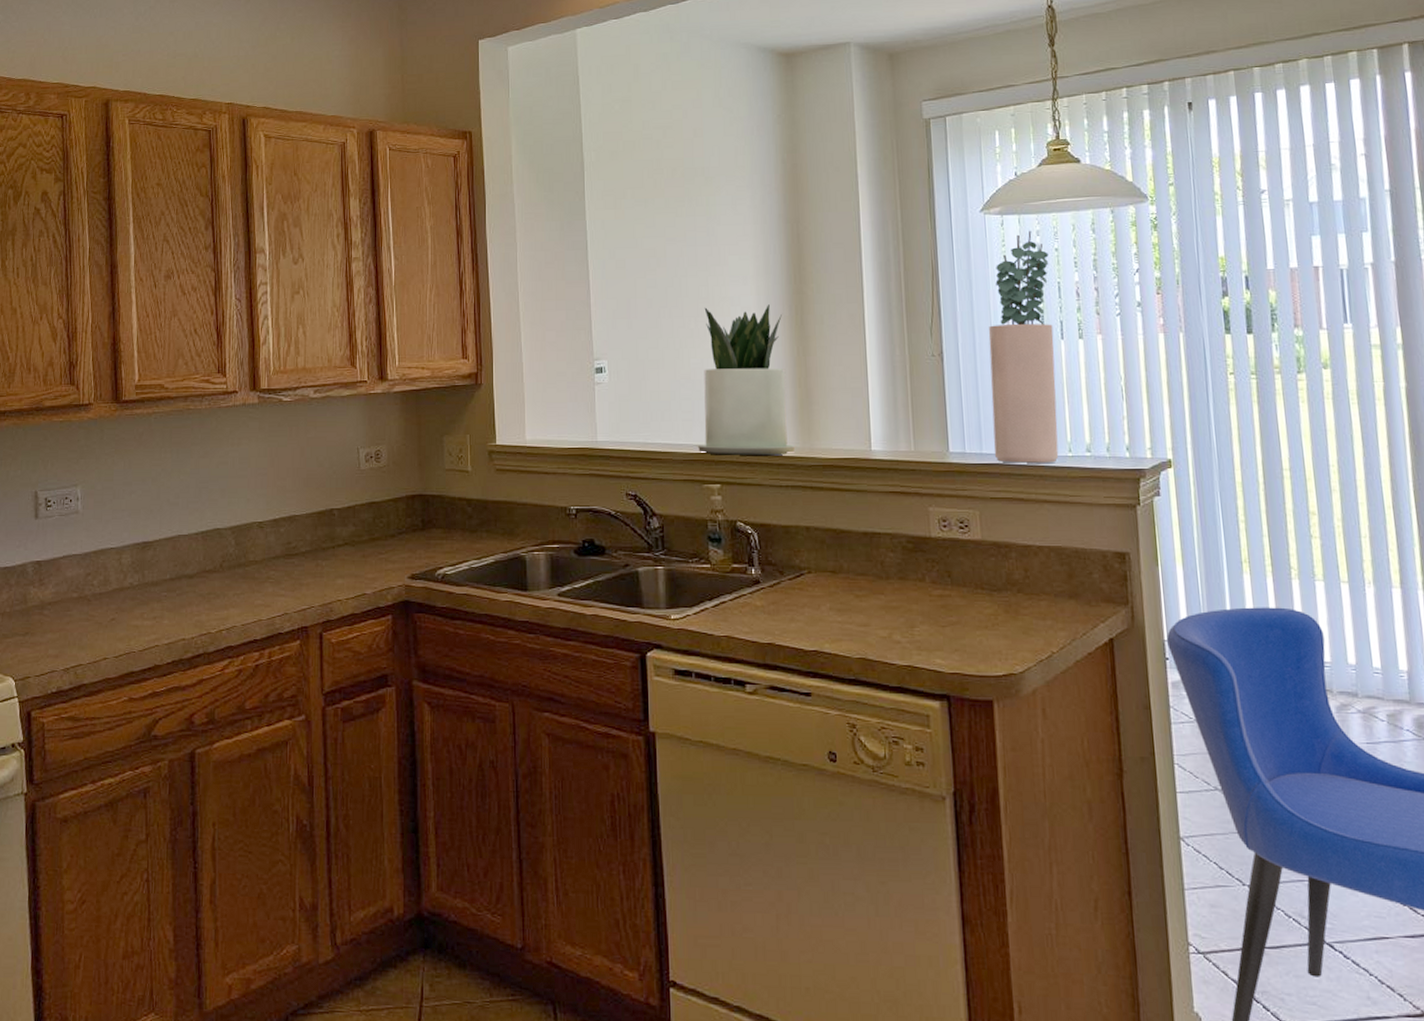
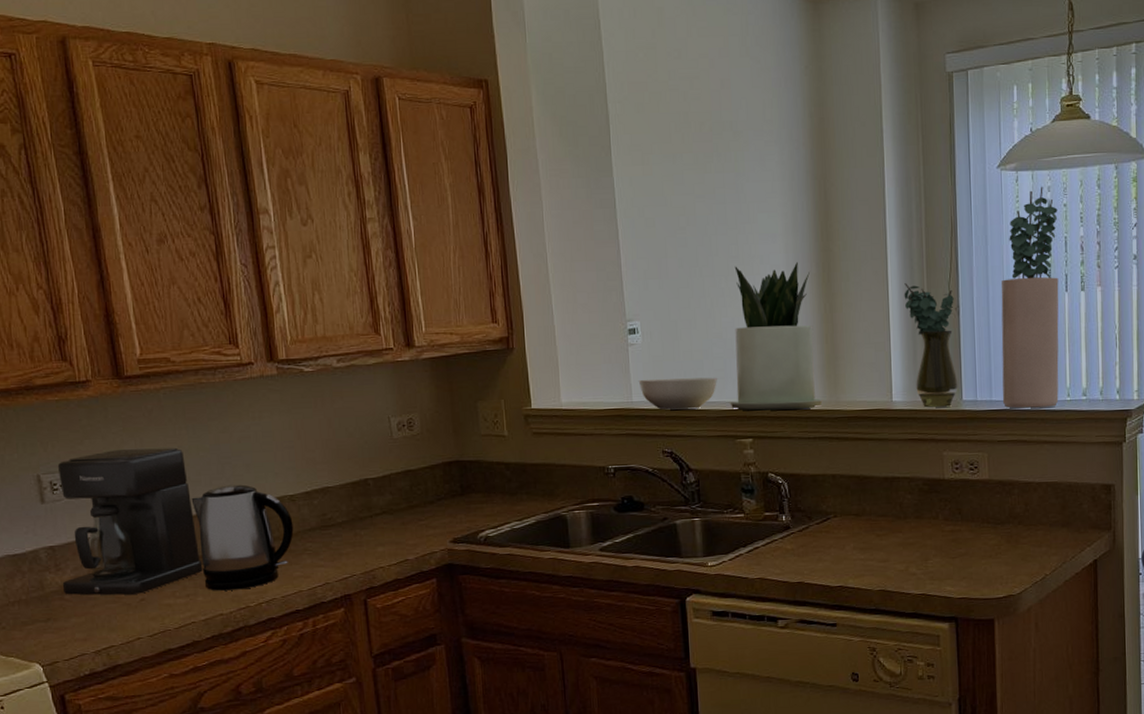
coffee maker: none [43,470,172,613] -> present [57,447,203,596]
kettle: none [168,509,259,615] -> present [191,484,294,591]
bowl: none [603,418,684,451] -> present [638,377,717,410]
vase: none [882,327,944,459] -> present [904,283,958,408]

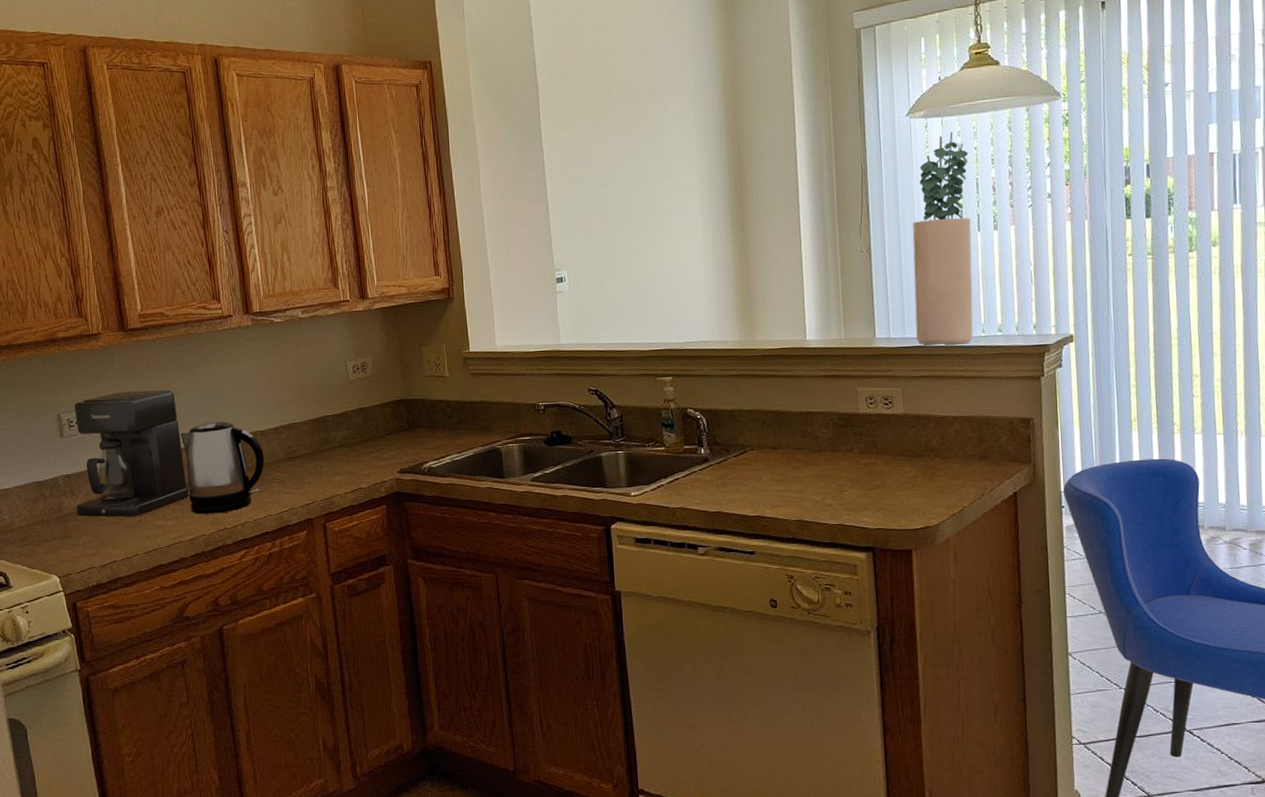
bowl: present [638,377,717,410] -> none [565,320,639,352]
planter: present [728,262,824,411] -> none [649,212,740,351]
vase: present [904,283,958,408] -> none [816,228,871,346]

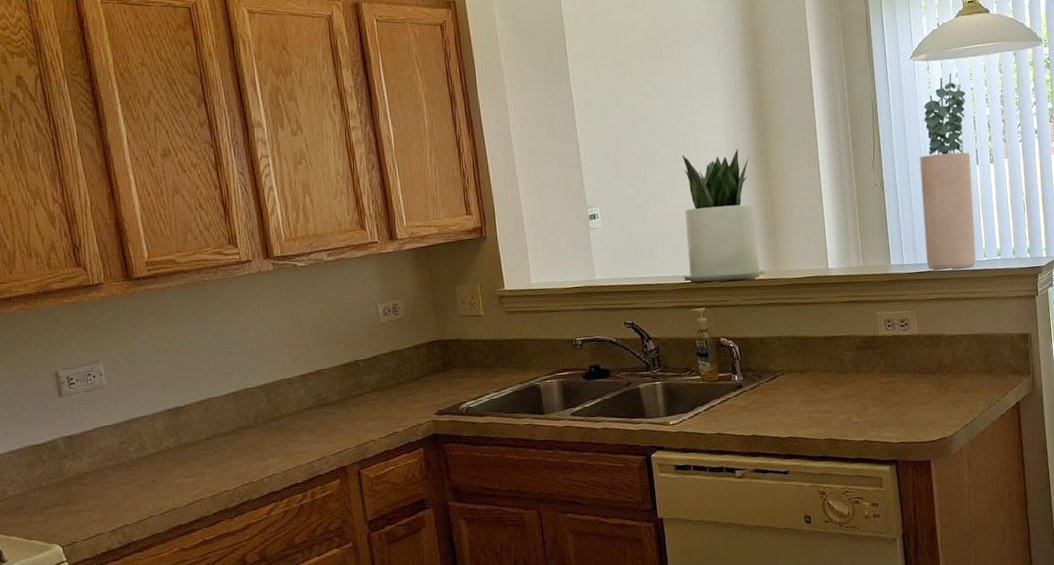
coffee maker: present [74,389,189,517] -> none [73,340,210,480]
kettle: present [180,421,265,514] -> none [197,371,292,470]
planter: none [649,212,740,351] -> present [682,149,767,283]

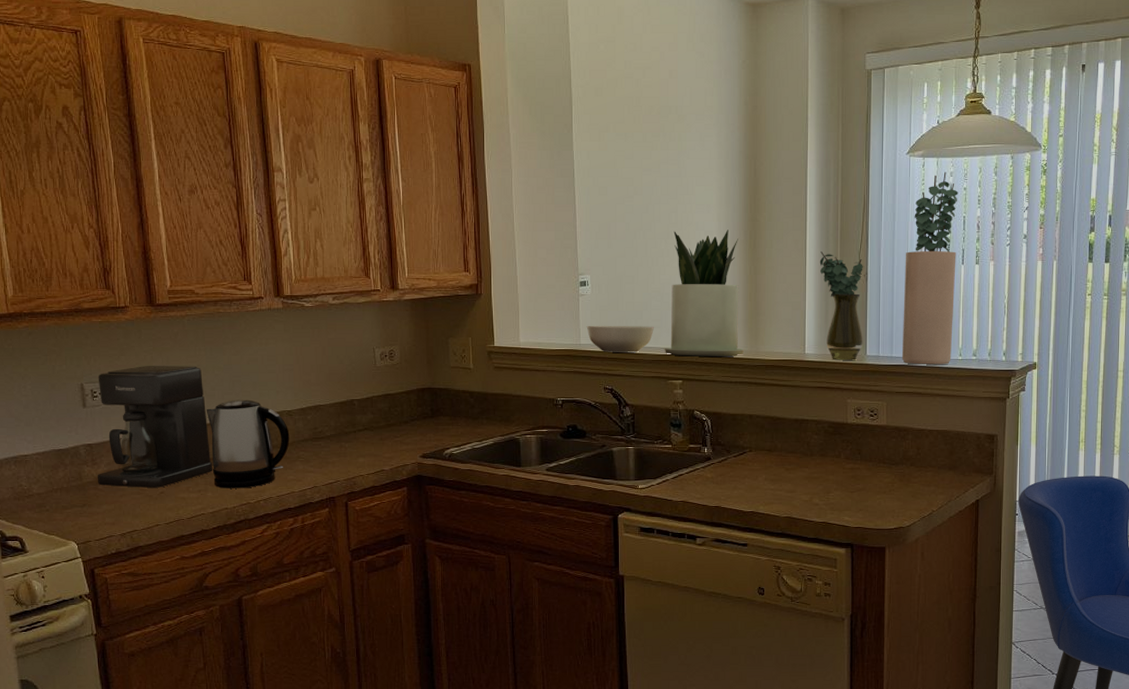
coffee maker: none [73,340,210,480] -> present [97,366,213,488]
kettle: none [197,371,292,470] -> present [206,399,290,489]
bowl: none [600,254,671,286] -> present [586,325,654,352]
vase: none [833,163,887,273] -> present [819,252,863,360]

